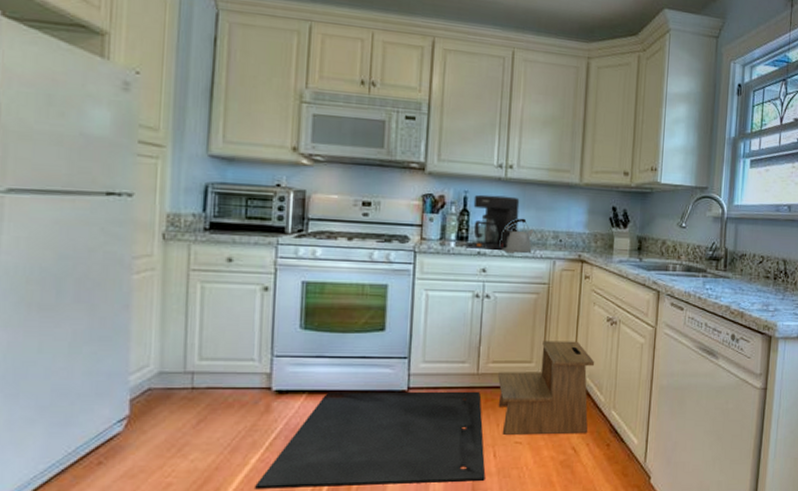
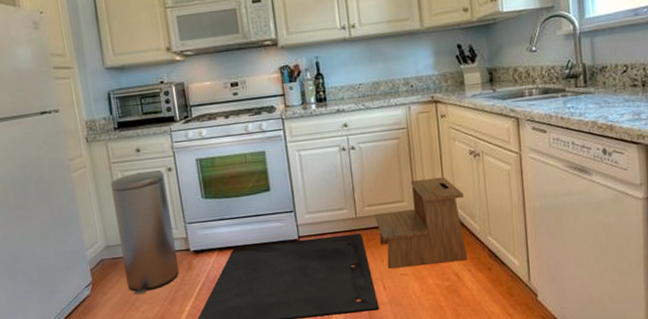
pedal bin: none [177,287,258,438] -> present [110,170,180,295]
coffee maker: present [467,194,520,251] -> none [324,53,370,108]
kettle: present [500,218,534,254] -> none [355,71,386,106]

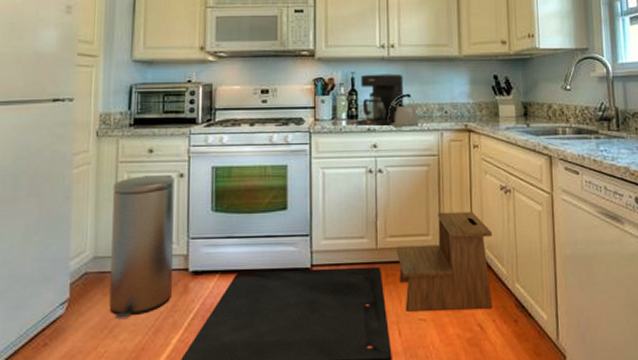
coffee maker: none [324,53,370,108] -> present [357,74,404,127]
kettle: none [355,71,386,106] -> present [388,93,420,128]

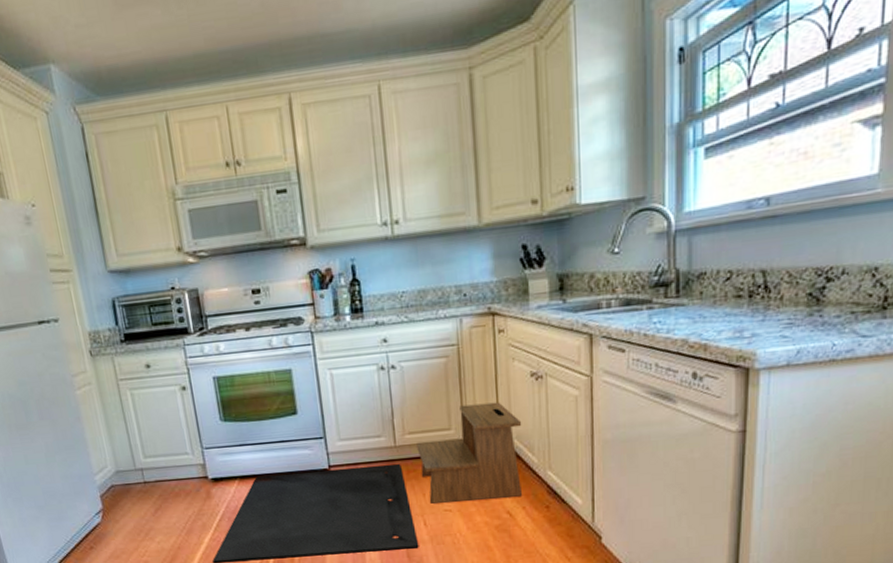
pedal bin: present [109,175,175,320] -> none [118,389,197,525]
coffee maker: present [357,74,404,127] -> none [362,255,415,320]
kettle: present [388,93,420,128] -> none [397,277,434,318]

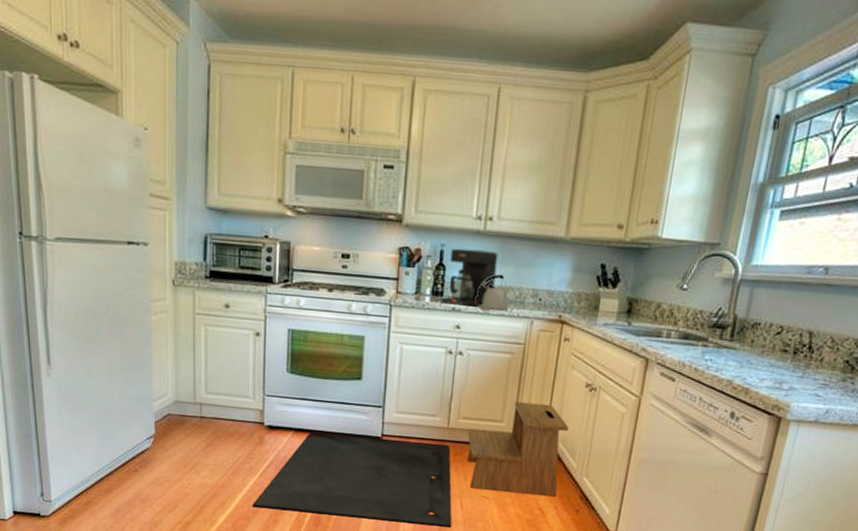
coffee maker: none [362,255,415,320] -> present [441,248,499,308]
kettle: none [397,277,434,318] -> present [476,274,513,312]

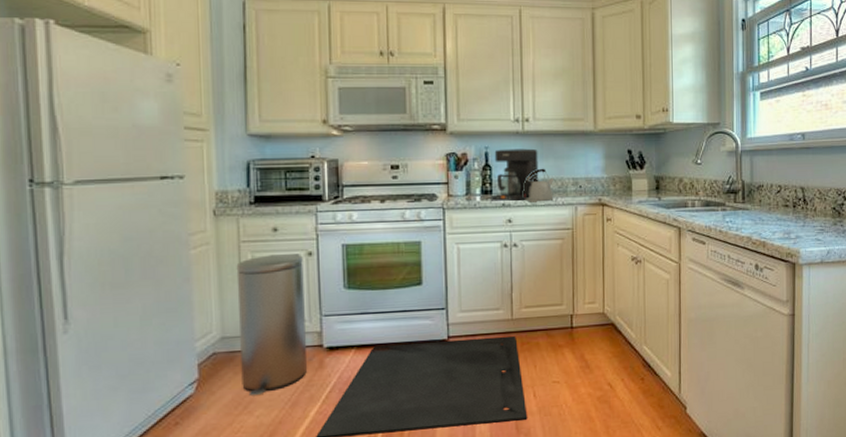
pedal bin: none [190,330,251,459] -> present [236,254,308,397]
step stool: present [466,401,570,496] -> none [530,281,623,375]

